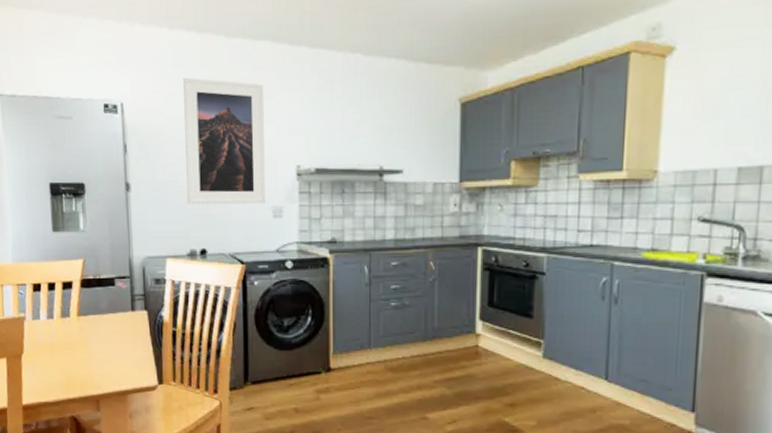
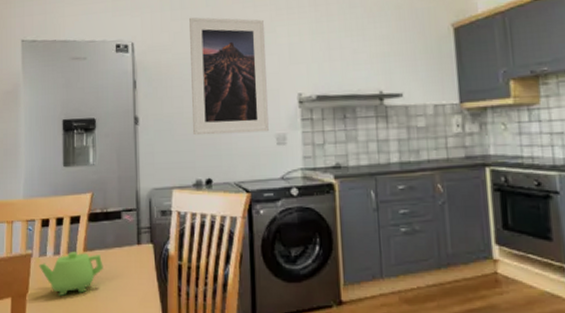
teapot: none [32,316,98,357] -> present [39,252,103,296]

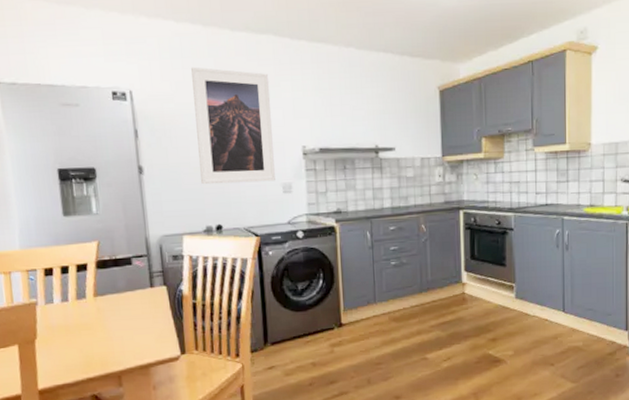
teapot: present [39,252,103,296] -> none [46,298,117,339]

